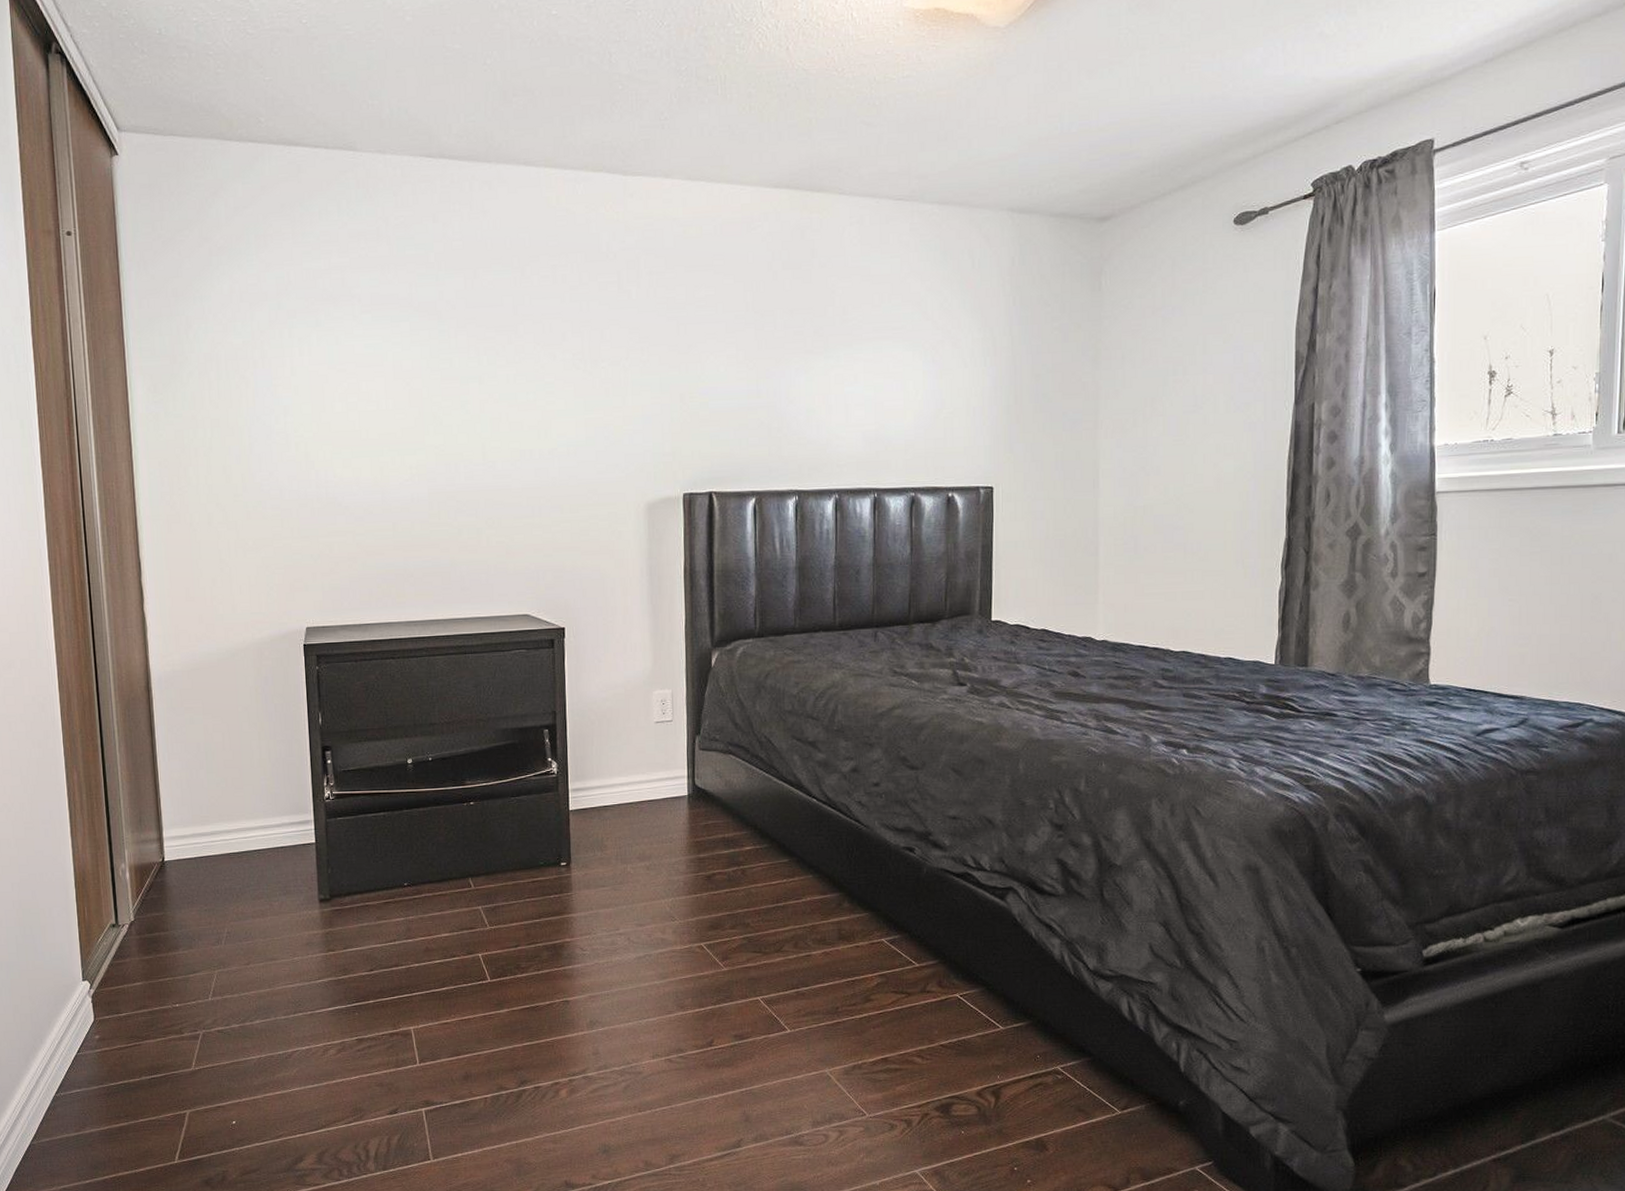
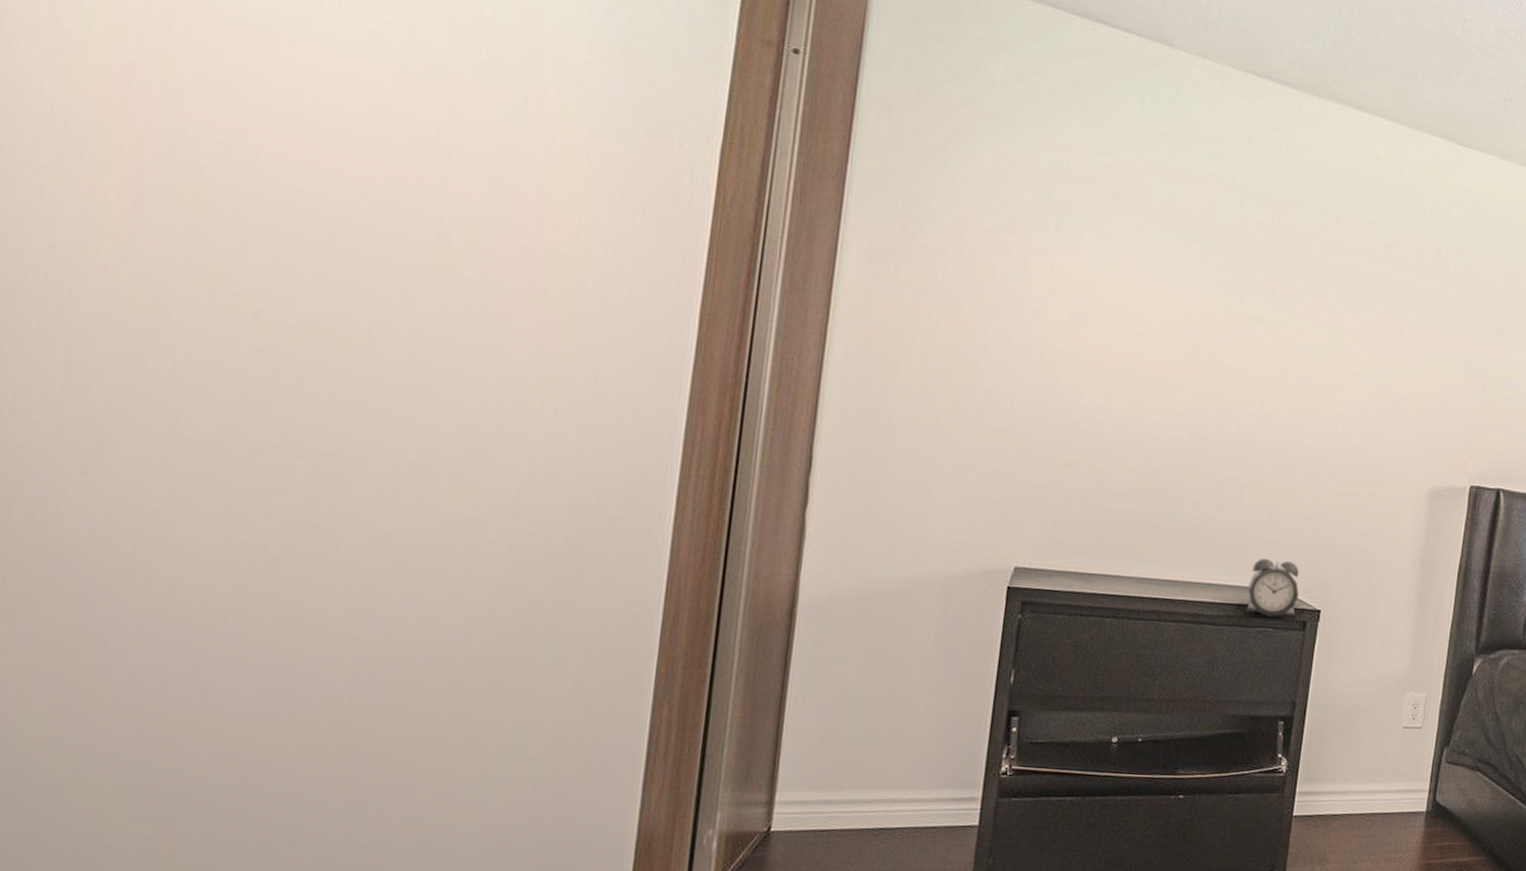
alarm clock: none [498,588,545,641] -> present [1243,558,1300,620]

